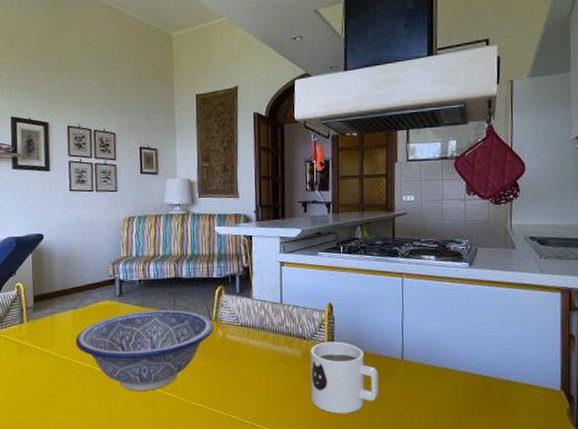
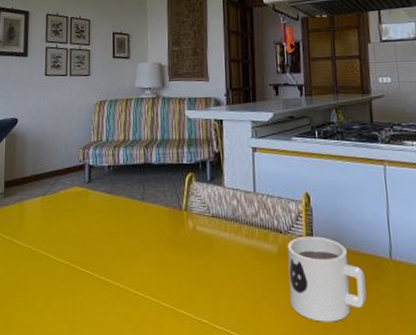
decorative bowl: present [75,309,214,391] -> none [43,197,184,287]

